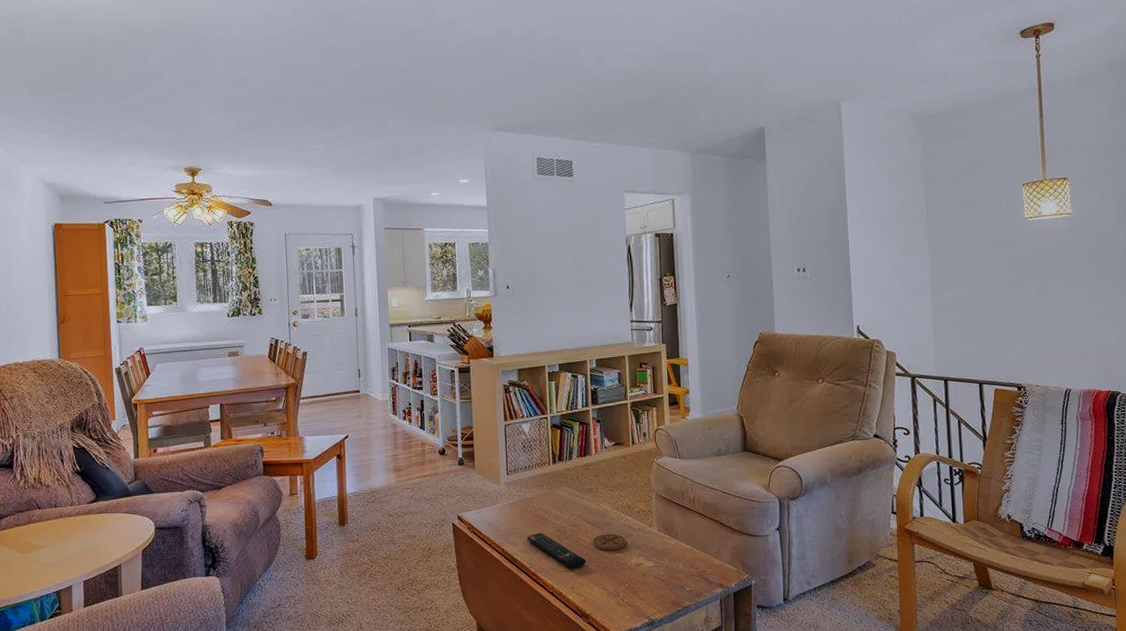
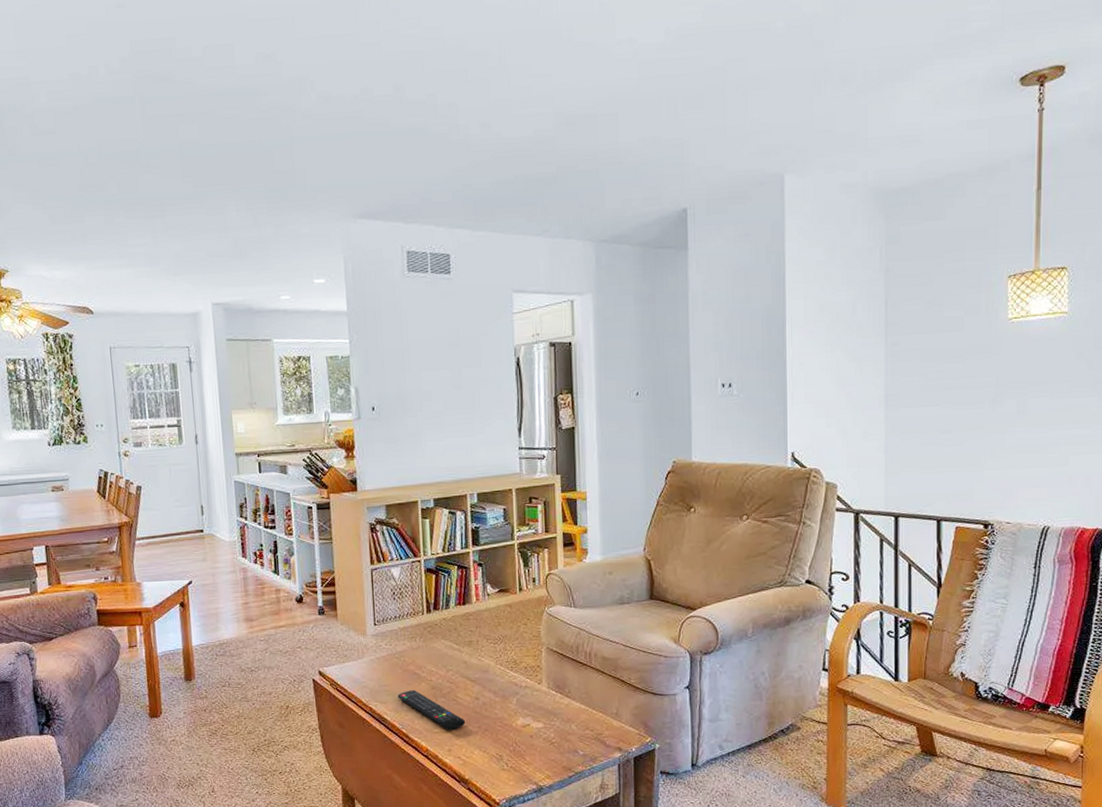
coaster: present [593,533,626,551] -> none [473,691,512,711]

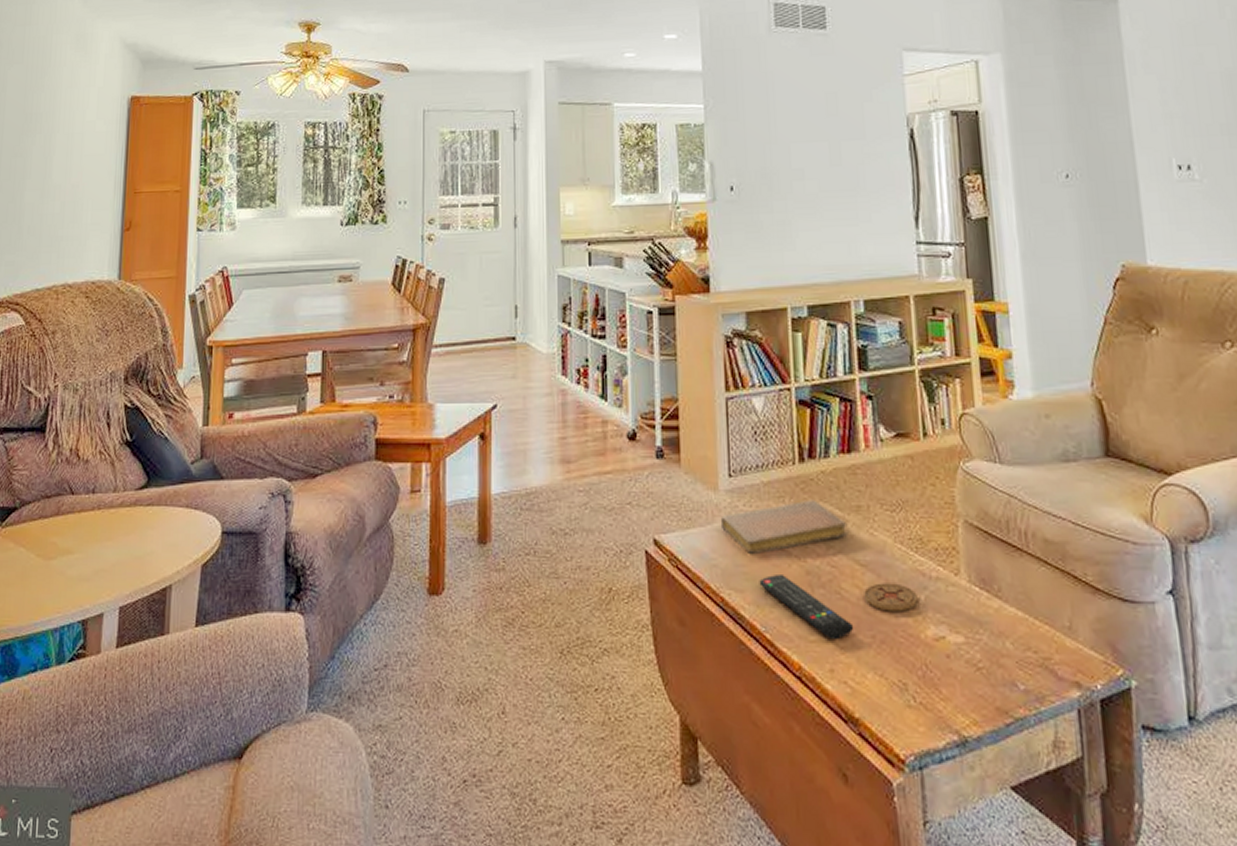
notebook: none [368,638,463,677] -> present [720,499,848,554]
coaster: none [473,691,512,711] -> present [864,583,918,612]

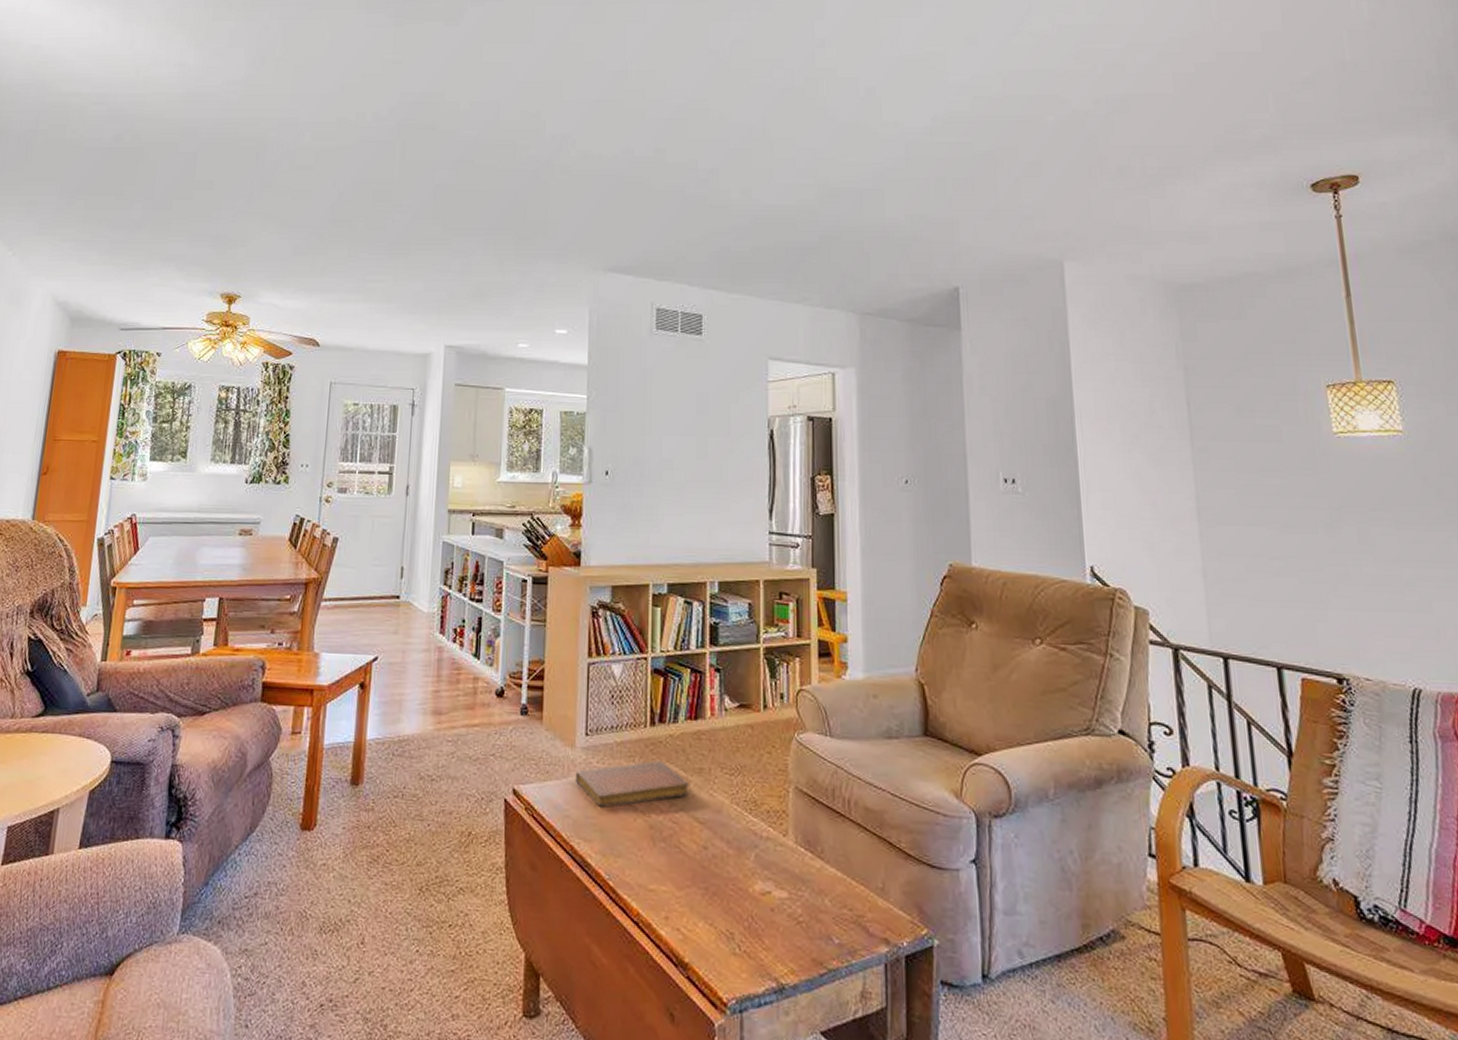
remote control: present [759,575,854,640] -> none [606,827,690,890]
coaster: present [864,583,918,612] -> none [701,839,748,867]

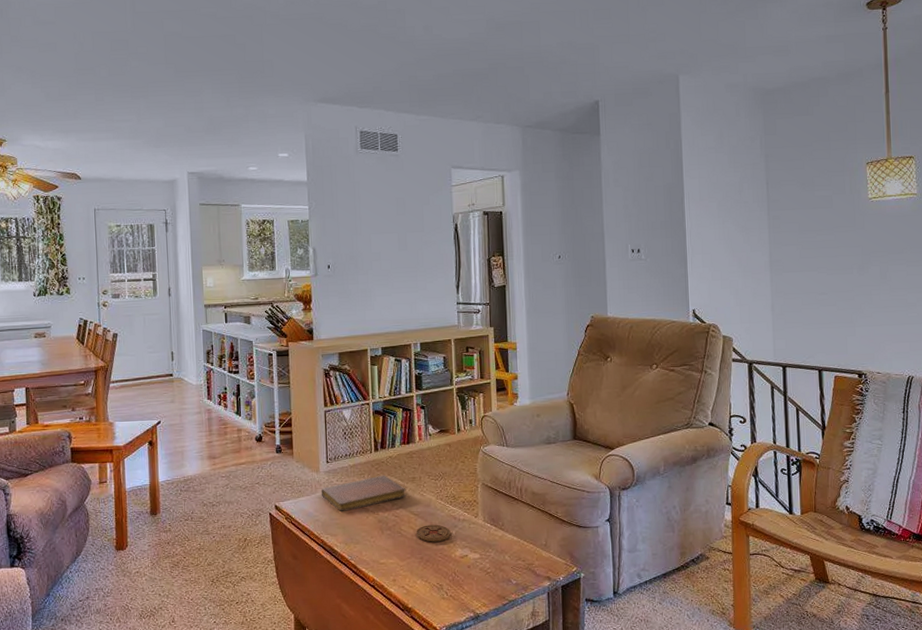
coaster: none [701,839,748,867] -> present [416,524,451,542]

